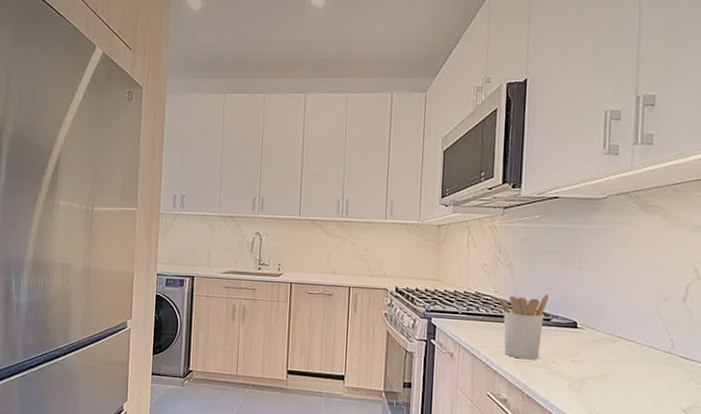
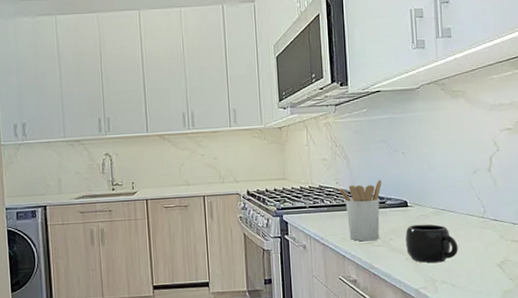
mug: none [570,349,634,397] -> present [405,224,458,263]

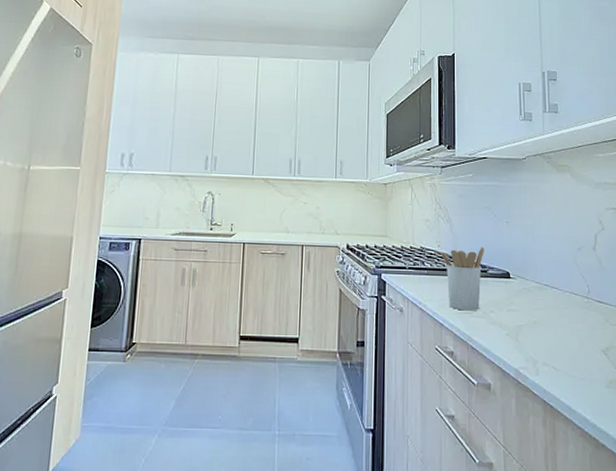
mug: present [405,224,458,263] -> none [507,298,561,342]

